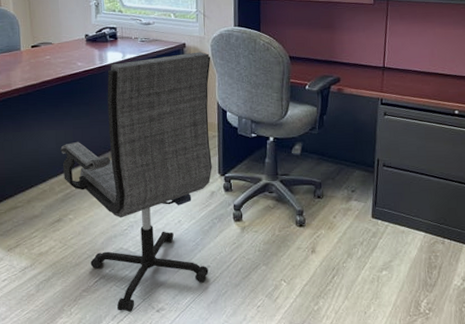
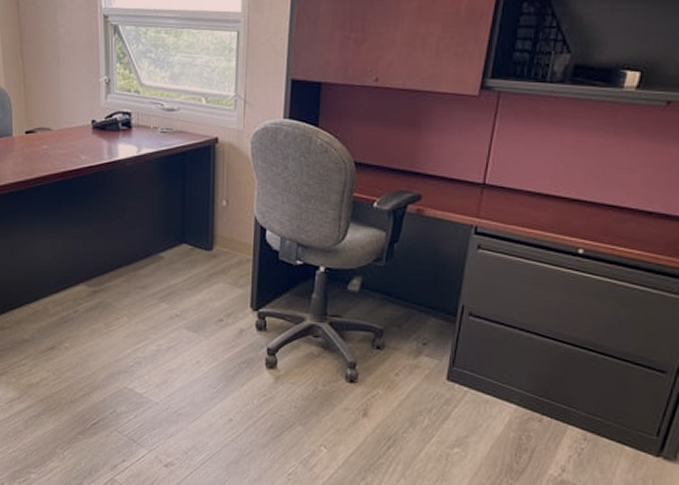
office chair: present [60,51,212,313] -> none [57,149,250,465]

